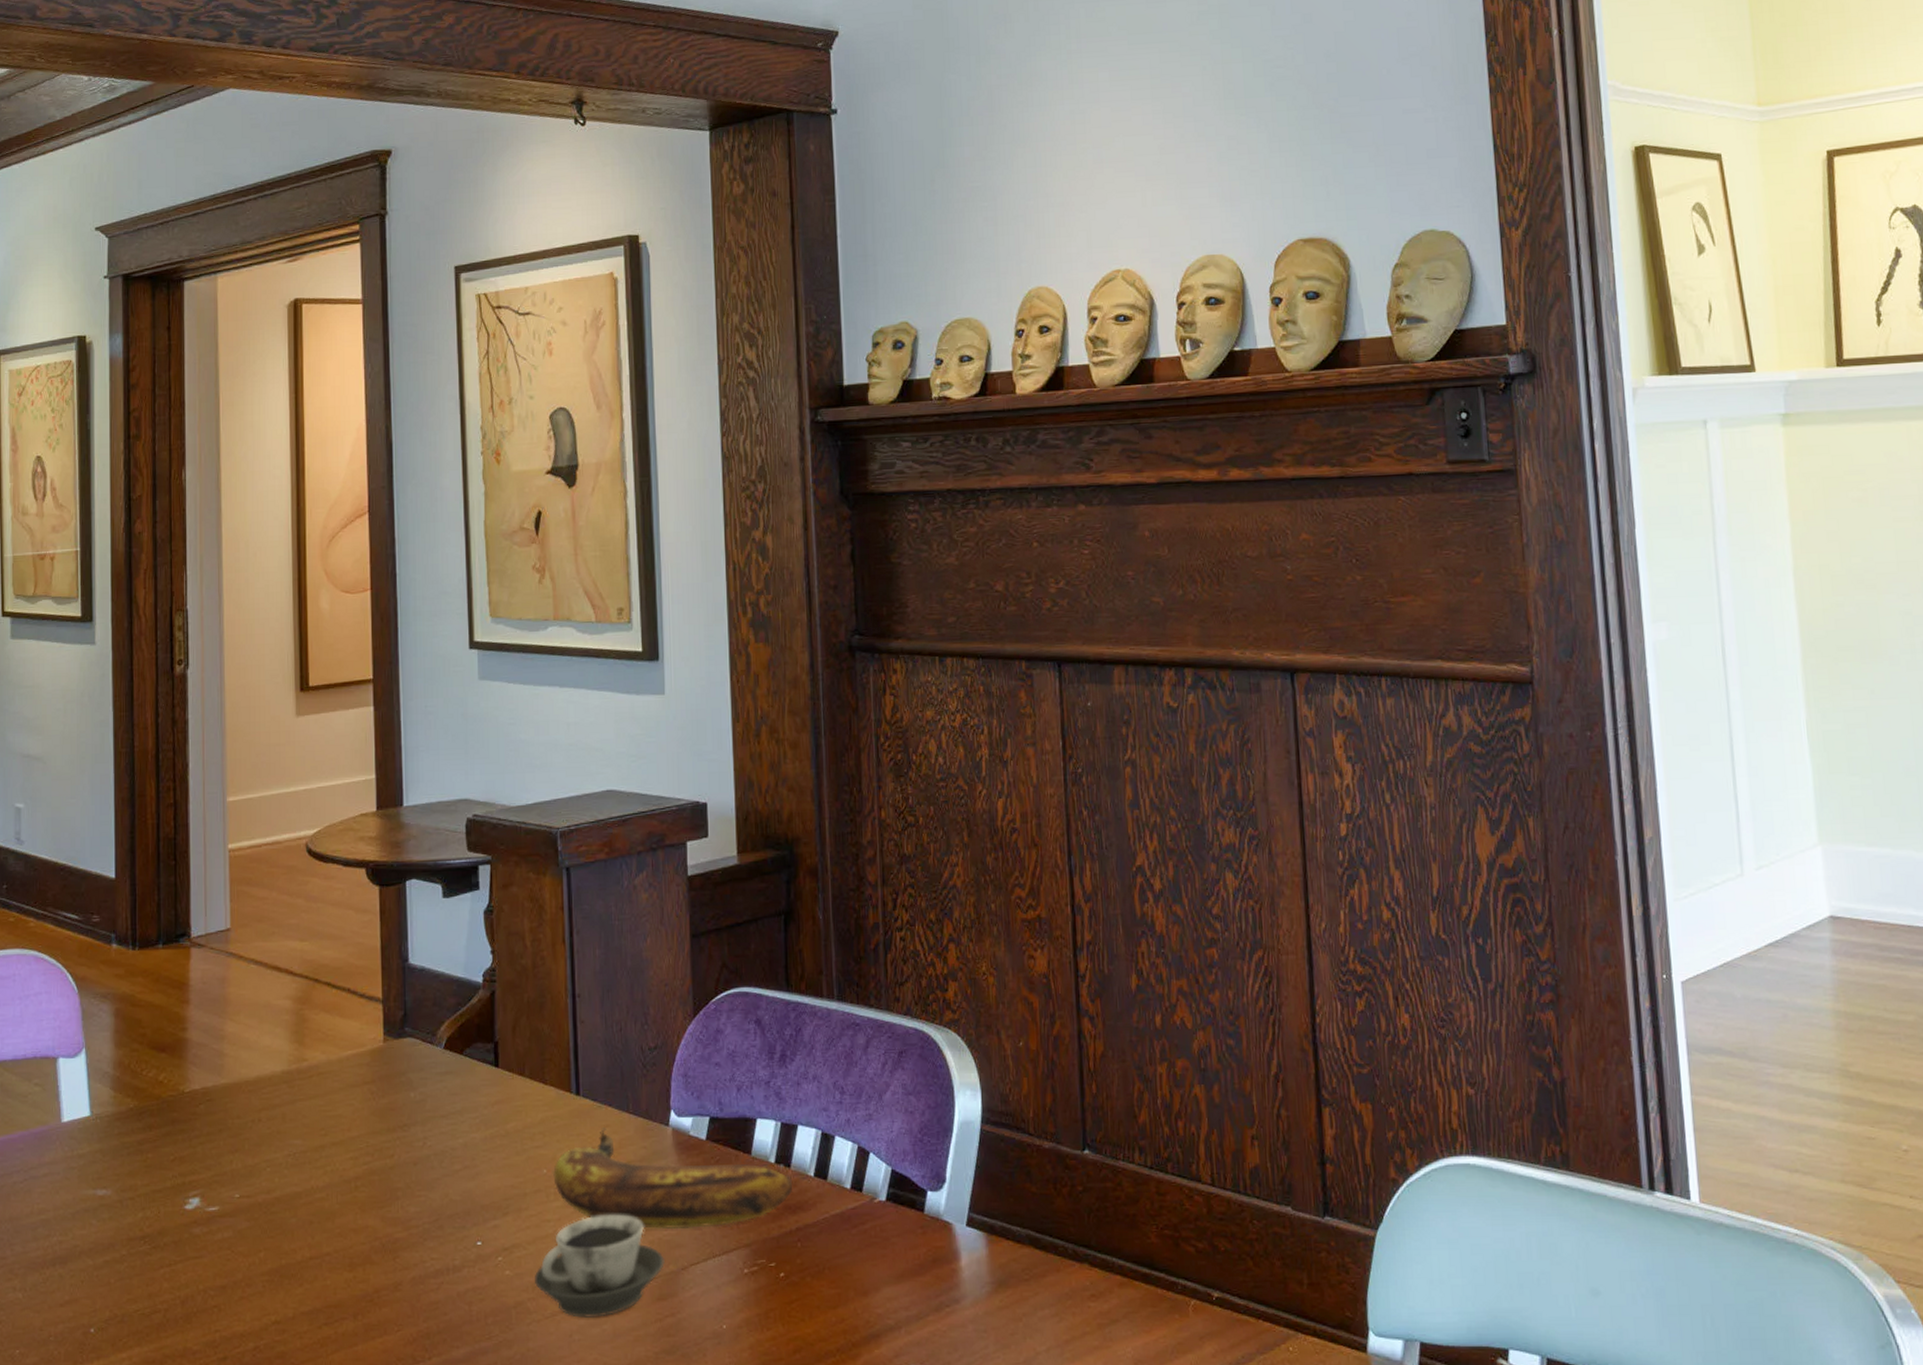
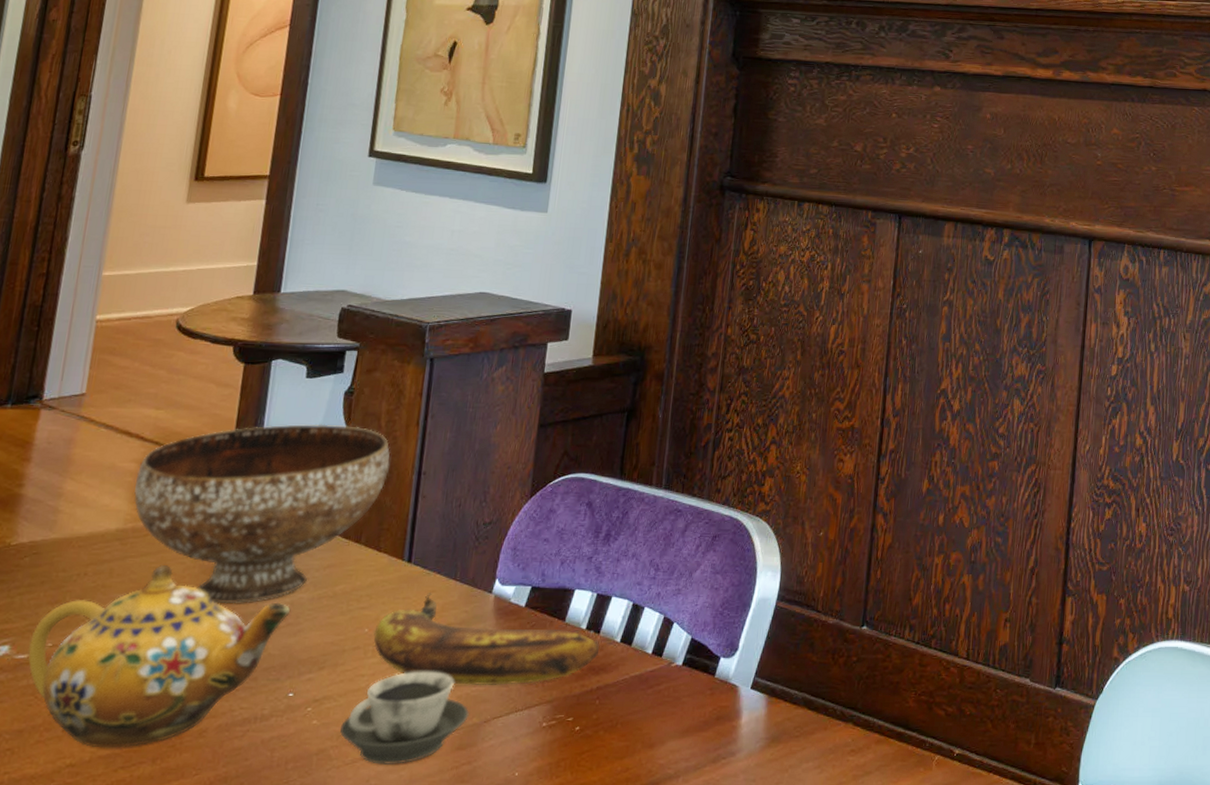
teapot: none [217,1107,466,1304] -> present [27,564,291,748]
bowl: none [293,947,542,1147] -> present [134,424,390,604]

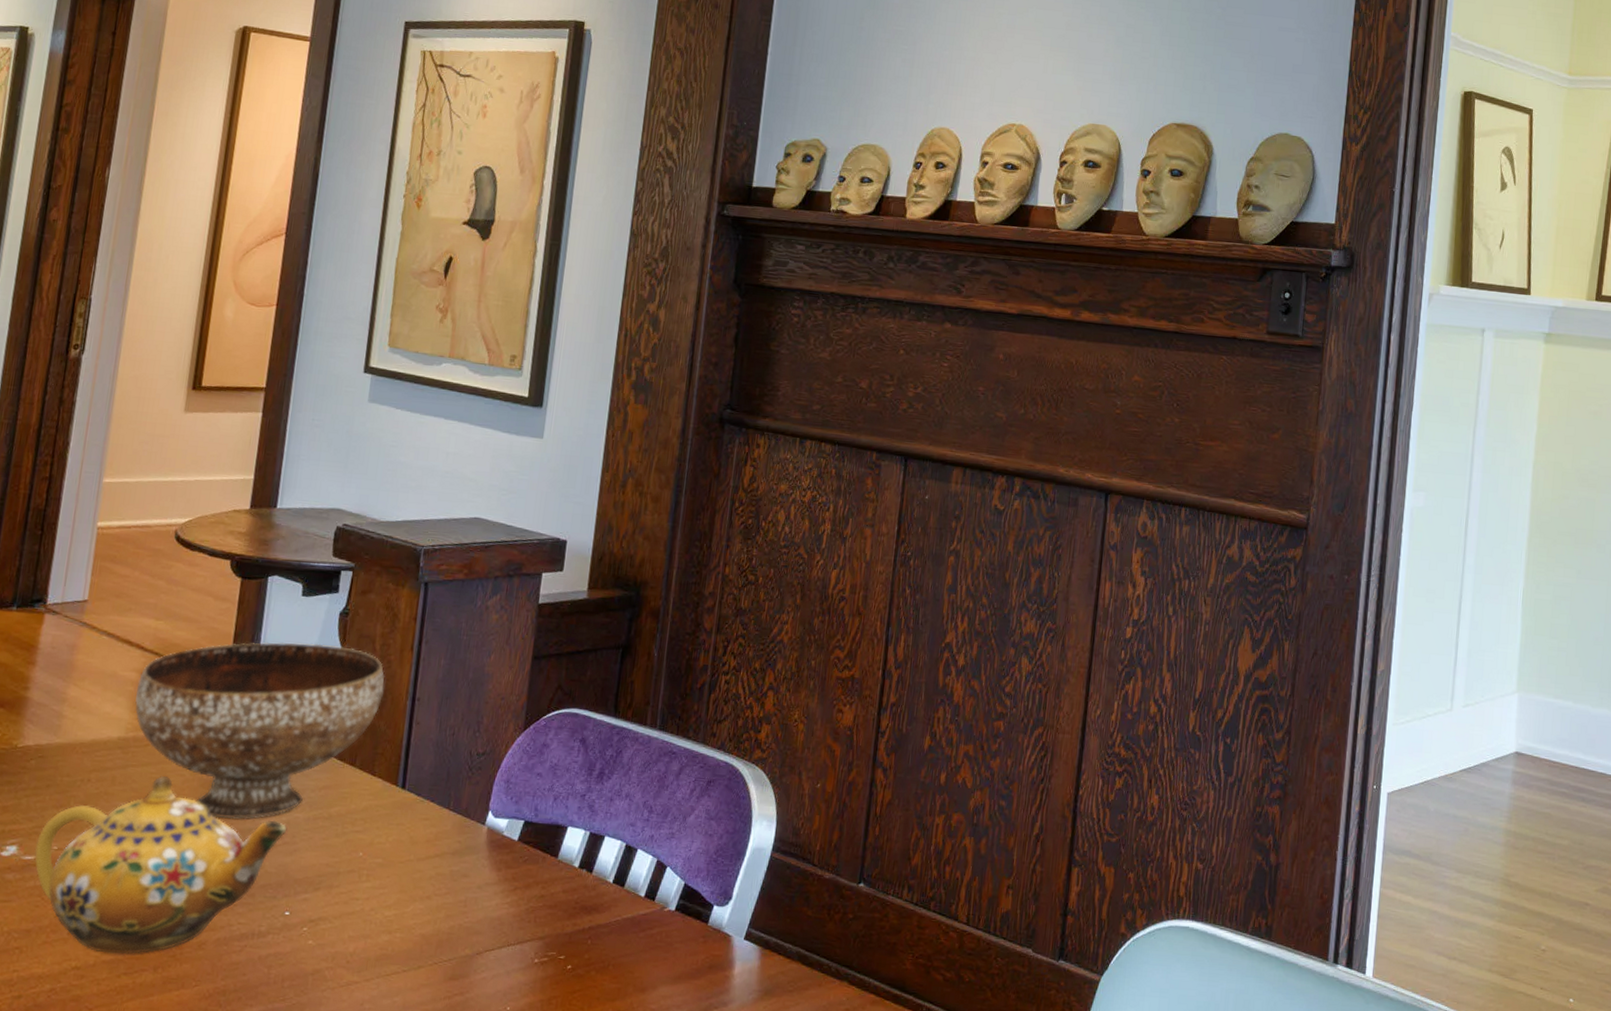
cup: present [340,671,469,764] -> none [335,898,462,990]
banana: present [373,593,600,685] -> none [368,820,592,919]

